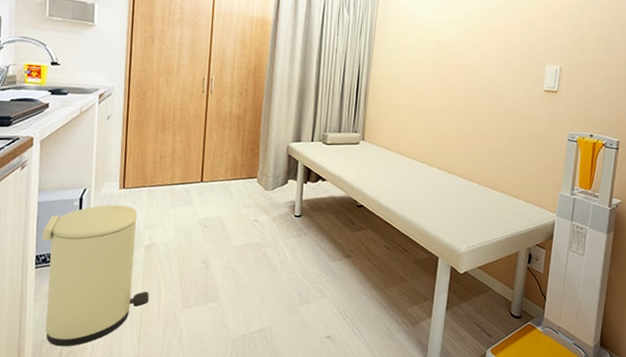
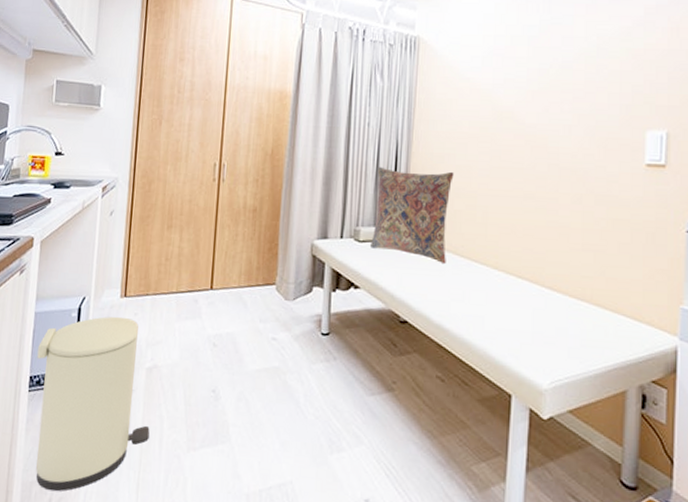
pillow: none [336,85,403,163] -> present [371,166,454,265]

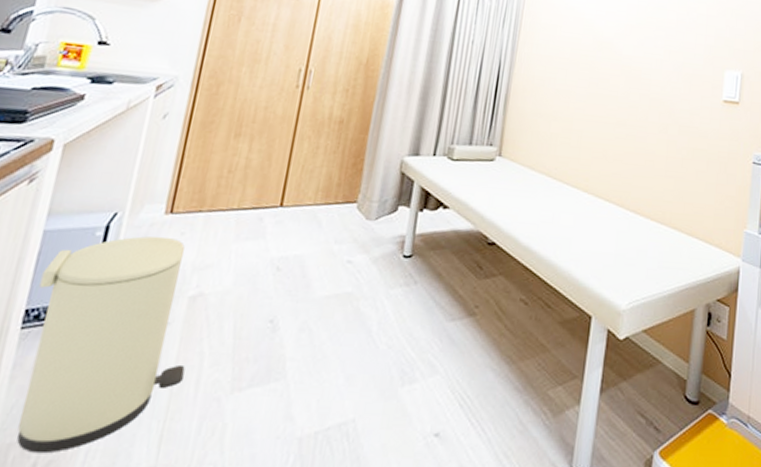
pillow: present [371,166,454,265] -> none [464,85,553,186]

